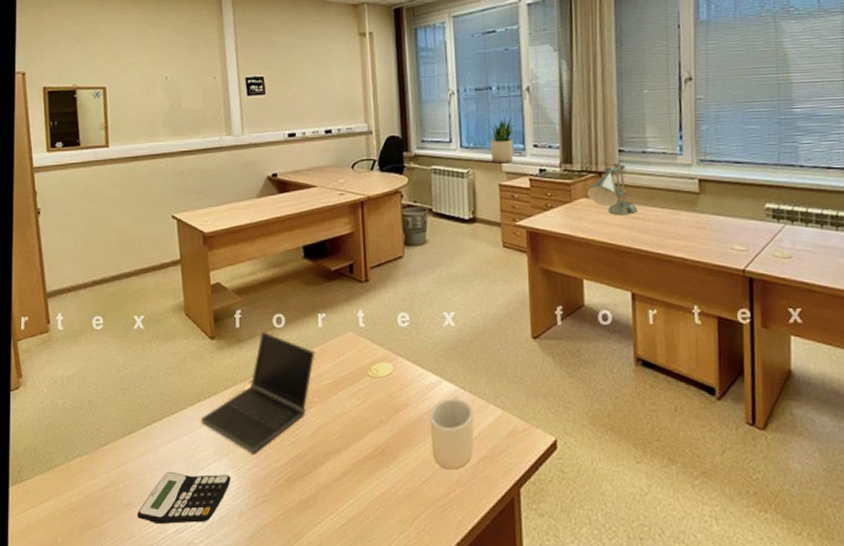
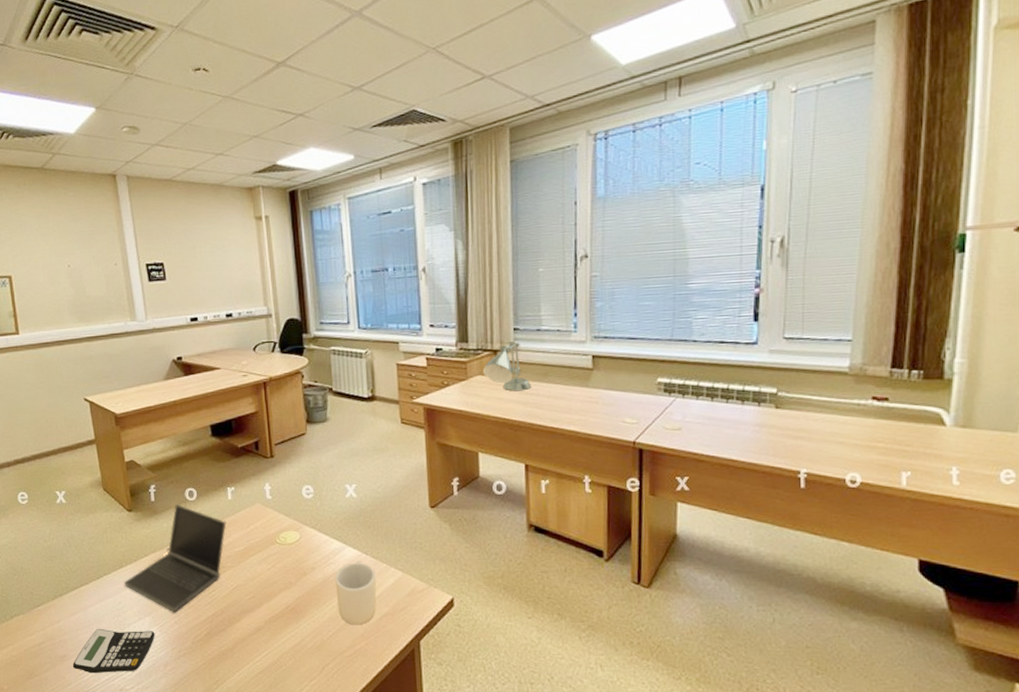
planter: present [490,117,514,164] -> none [387,298,411,344]

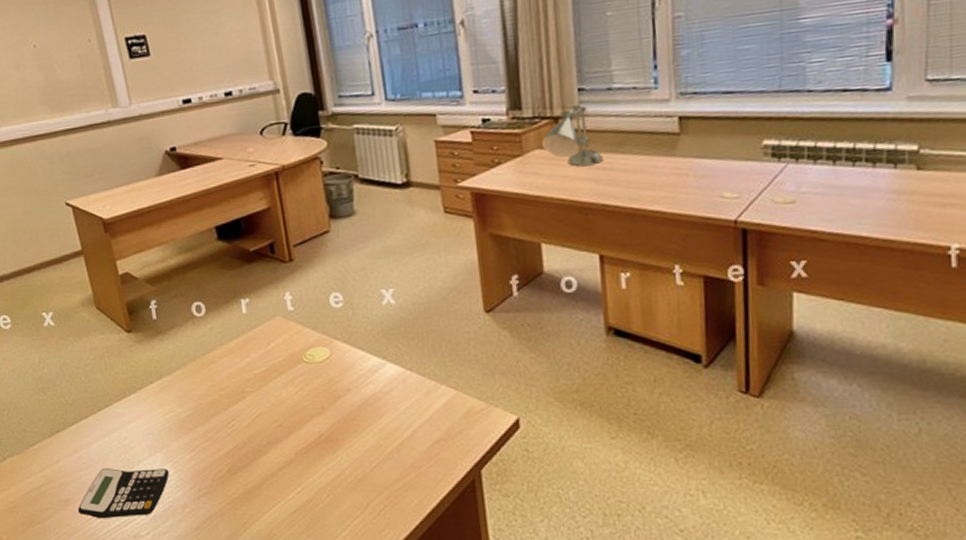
laptop computer: present [124,505,227,613] -> none [129,322,243,447]
mug: present [335,561,377,625] -> none [375,379,427,454]

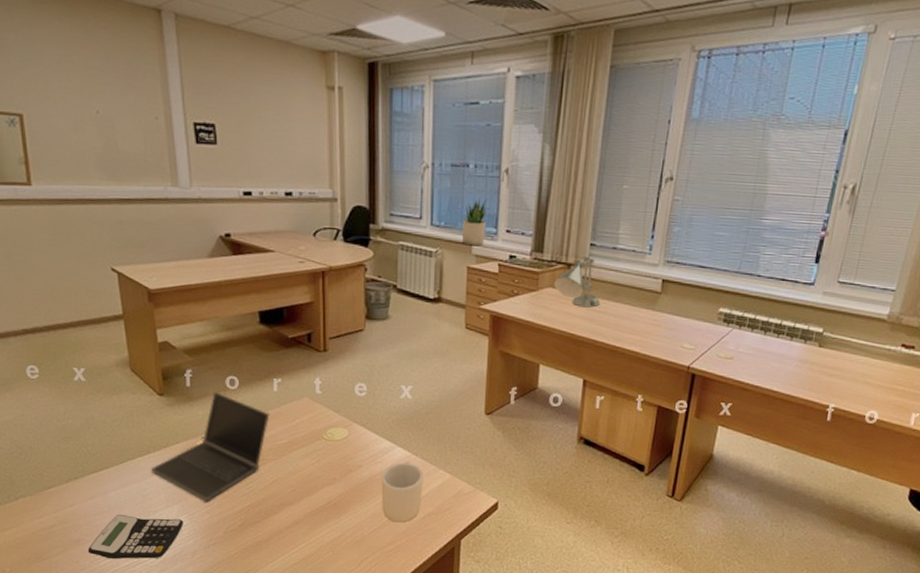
laptop computer: none [129,322,243,447] -> present [151,392,270,502]
mug: none [375,379,427,454] -> present [381,461,424,523]
planter: none [420,60,450,116] -> present [461,198,488,246]

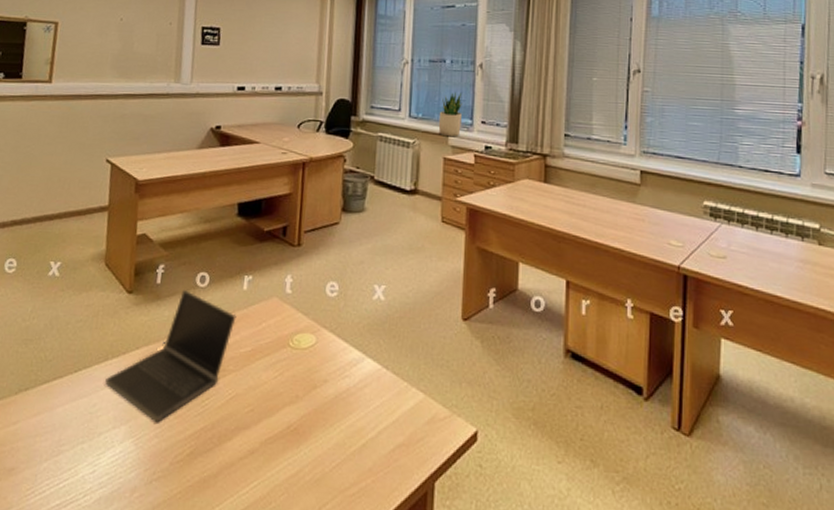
calculator: present [87,514,184,559] -> none [19,435,129,496]
mug: present [381,461,424,523] -> none [346,376,395,456]
desk lamp: present [554,256,600,308] -> none [530,146,579,200]

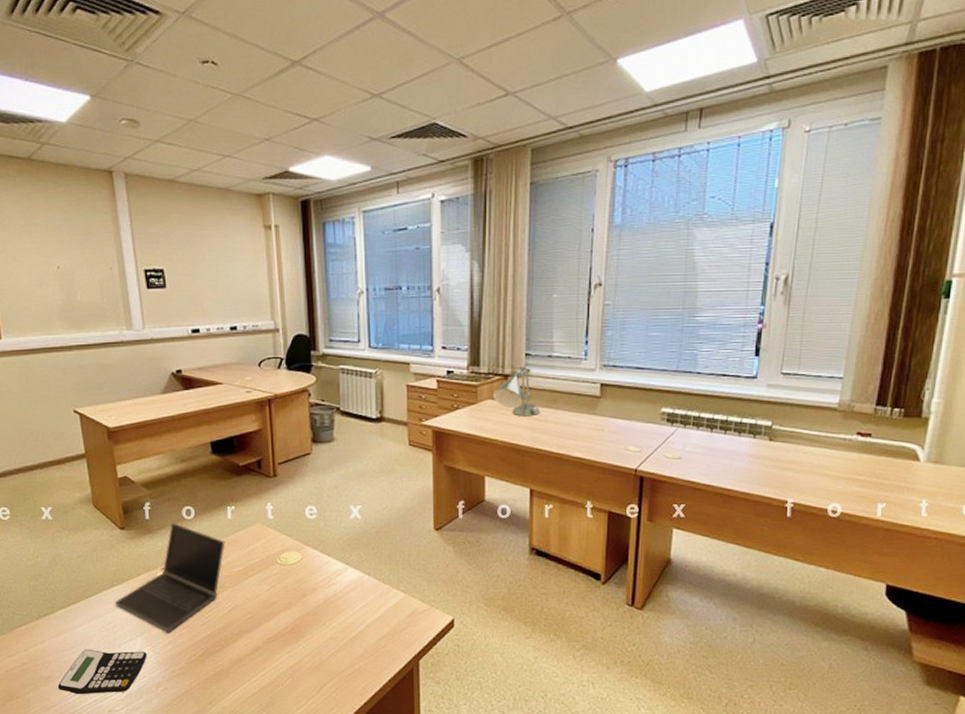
calculator: none [19,435,129,496] -> present [57,649,147,695]
planter: present [438,91,464,137] -> none [399,318,423,365]
desk lamp: none [530,146,579,200] -> present [493,366,540,417]

